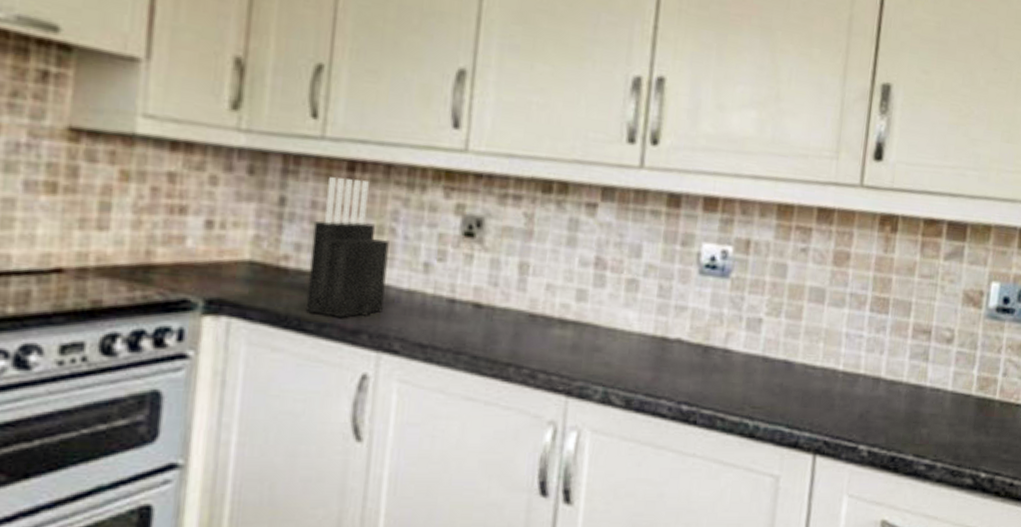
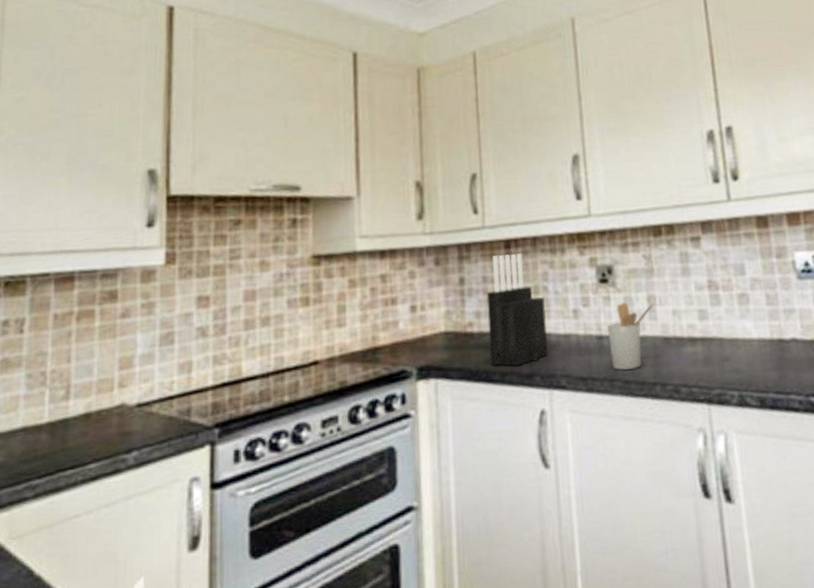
utensil holder: none [460,265,526,344] -> present [607,302,654,370]

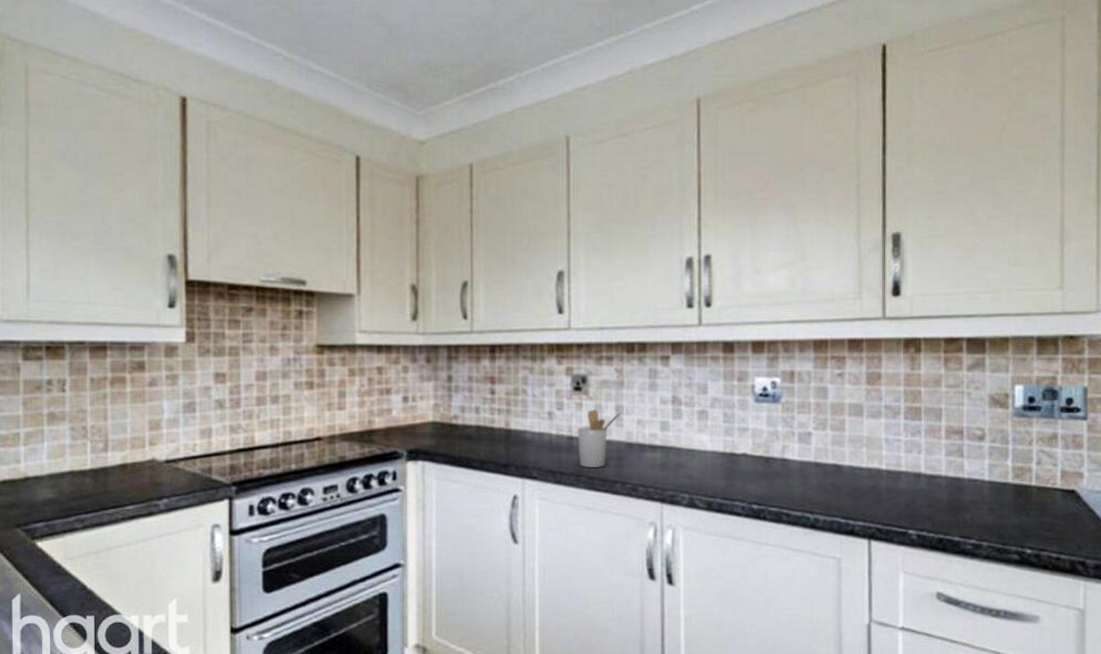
knife block: present [486,254,548,366] -> none [471,358,524,456]

